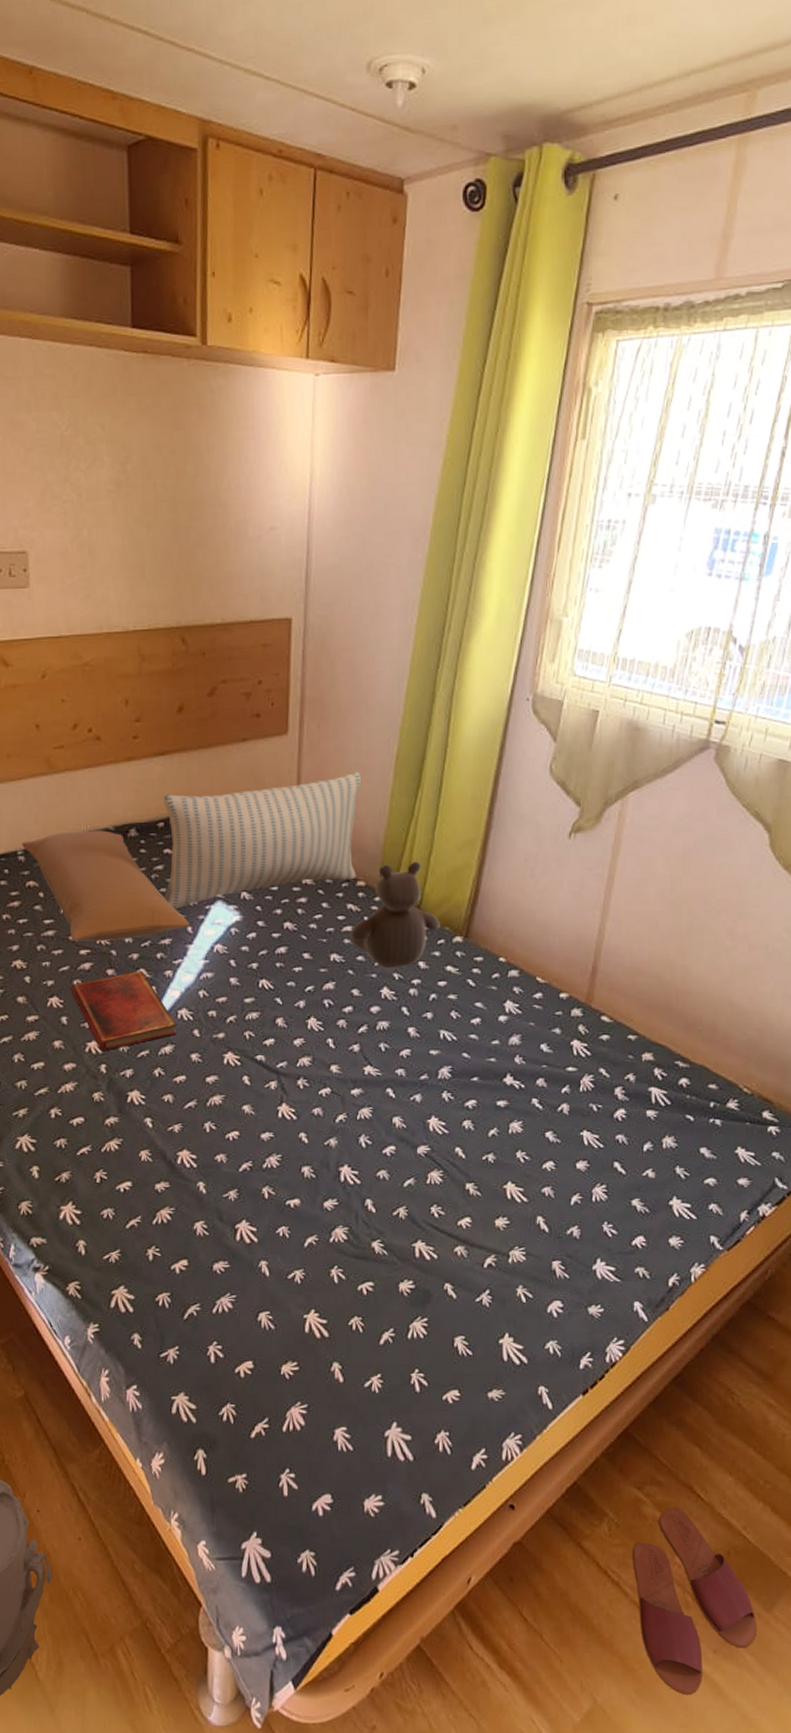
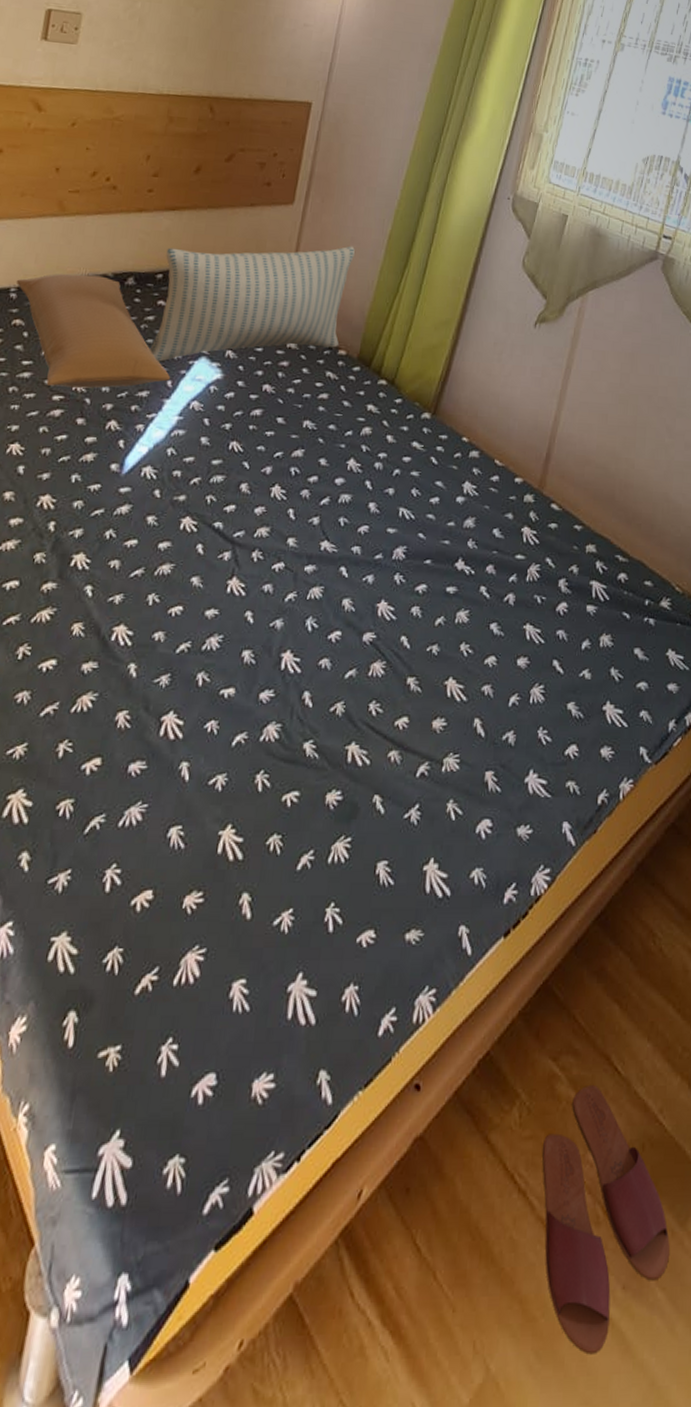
diary: present [69,971,177,1051] -> none [33,422,139,507]
teddy bear: present [351,861,440,969] -> none [326,335,411,441]

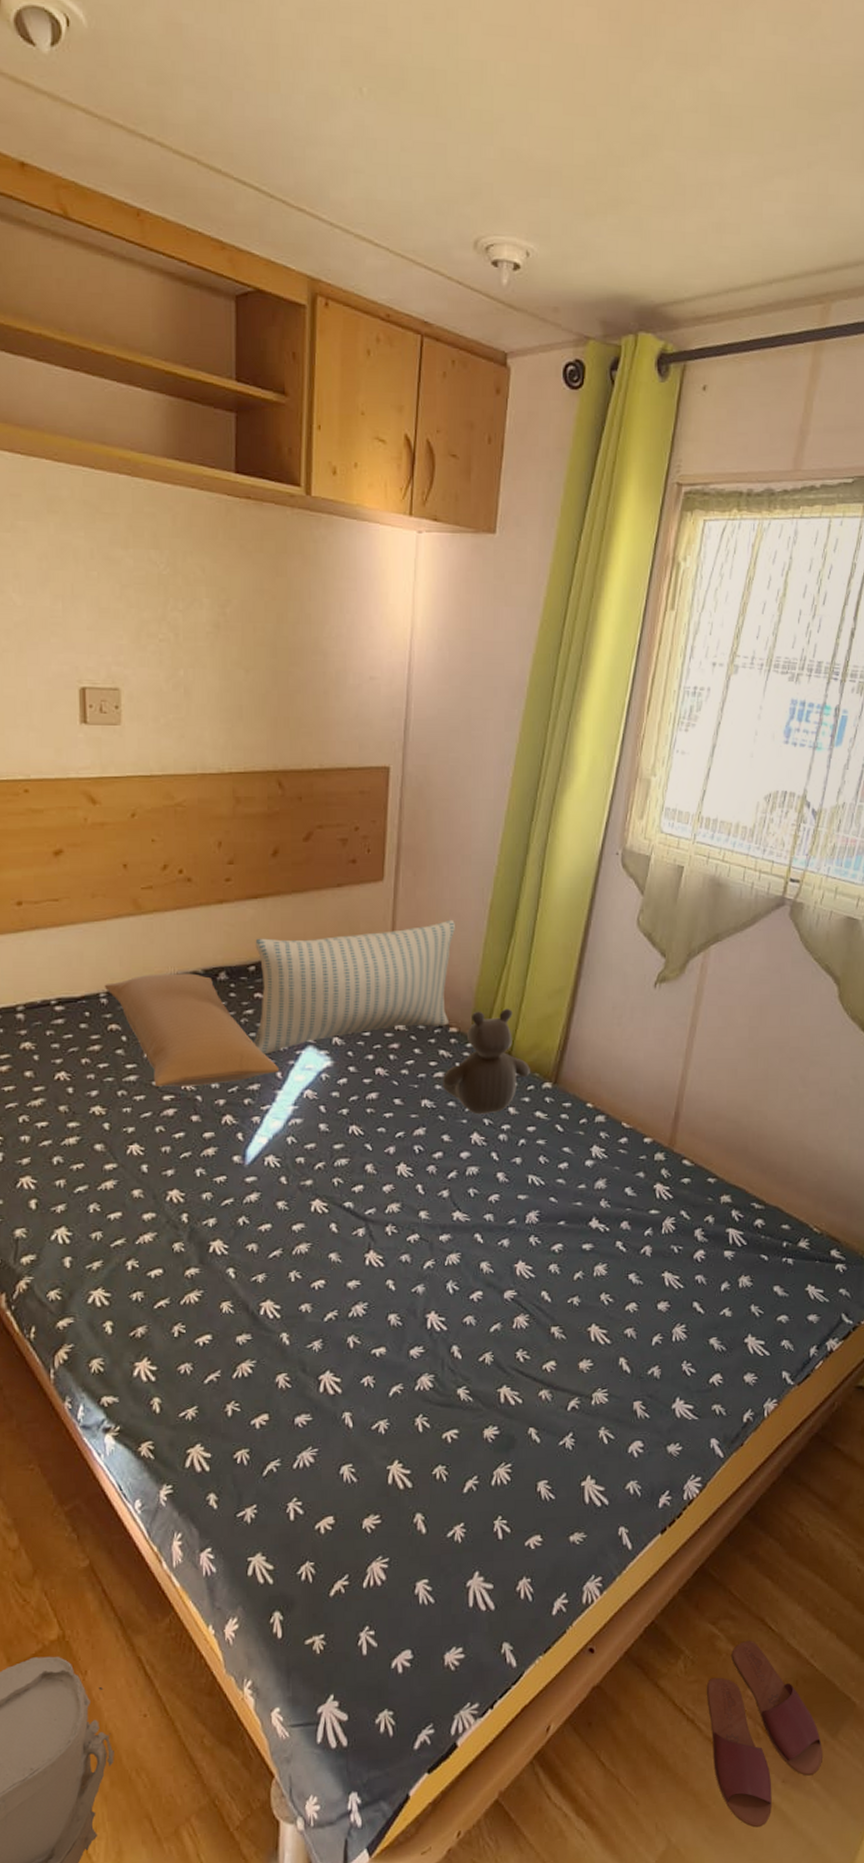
teddy bear: none [326,335,411,441] -> present [443,1008,530,1115]

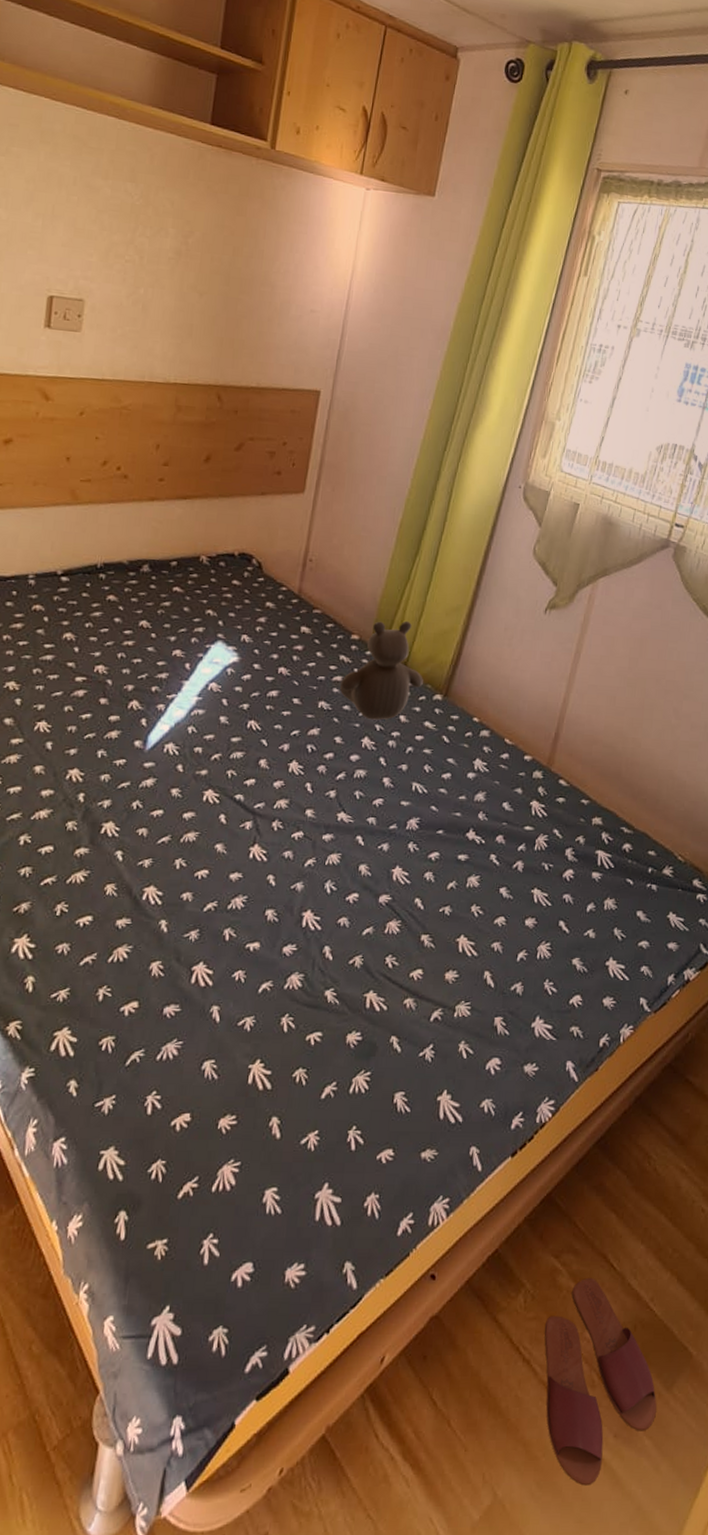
pillow: present [104,973,280,1087] -> none [33,560,189,670]
pillow: present [254,919,455,1055] -> none [167,534,366,646]

